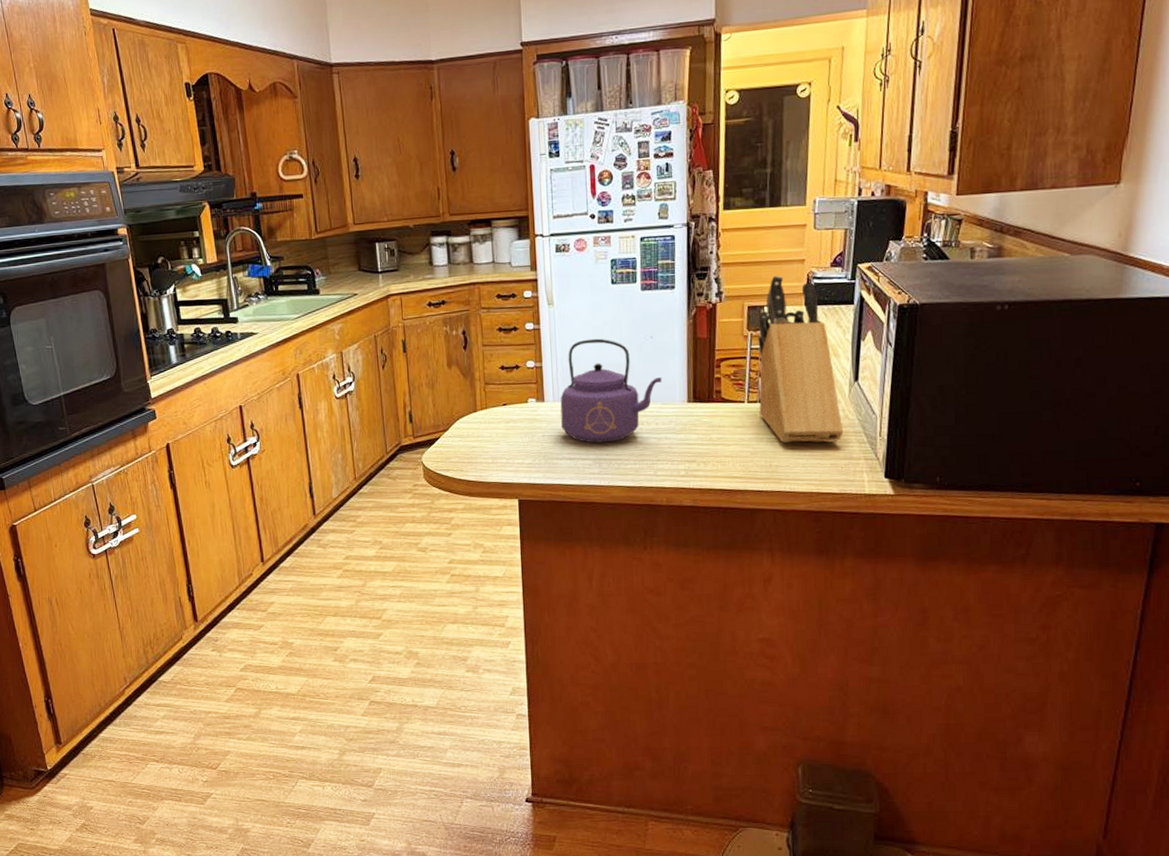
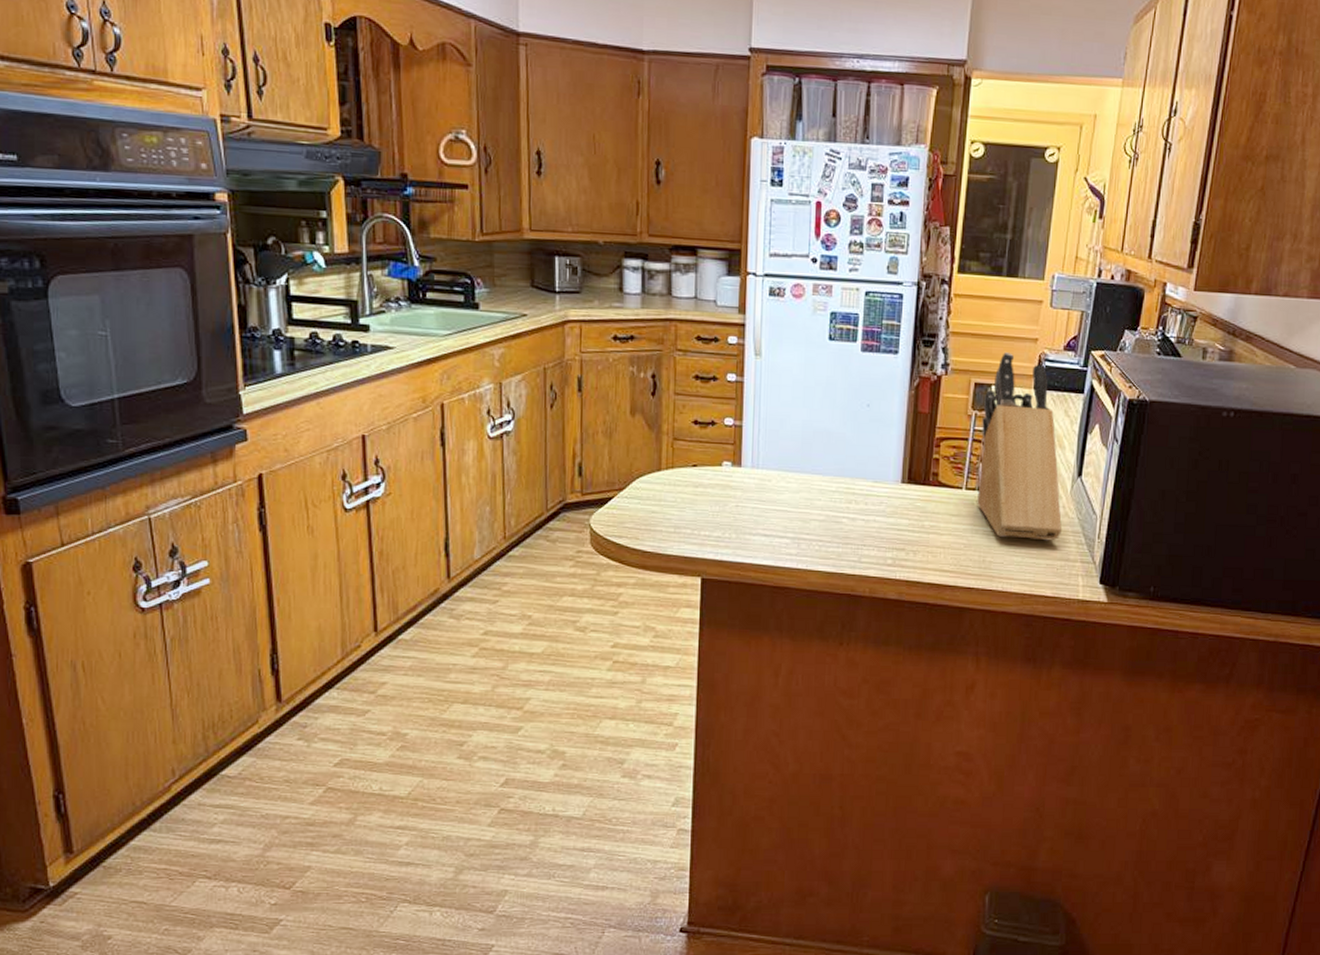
kettle: present [560,338,662,443] -> none [758,399,876,521]

